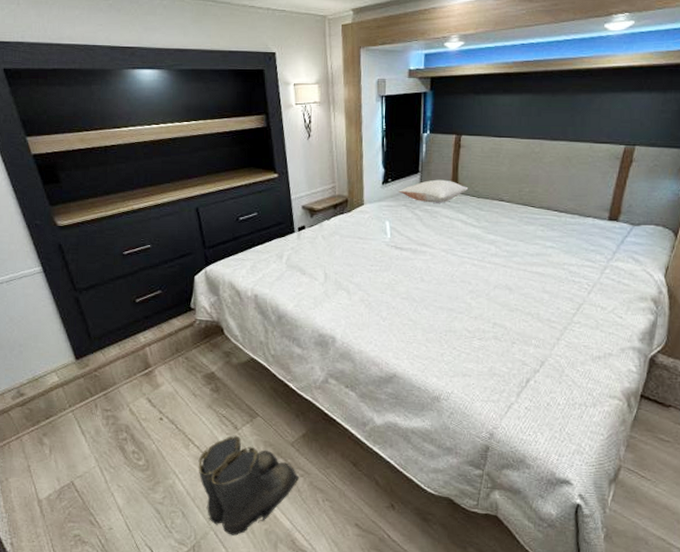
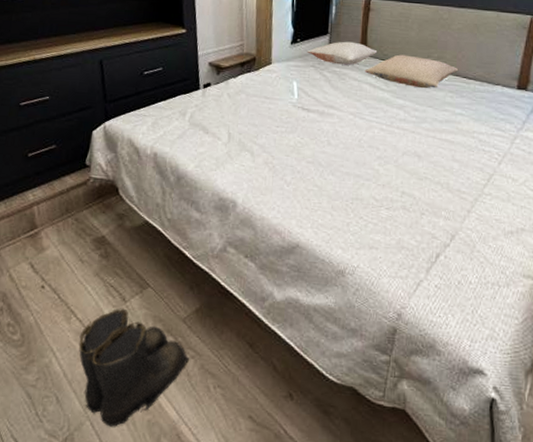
pillow: none [456,190,550,224] -> present [364,54,459,89]

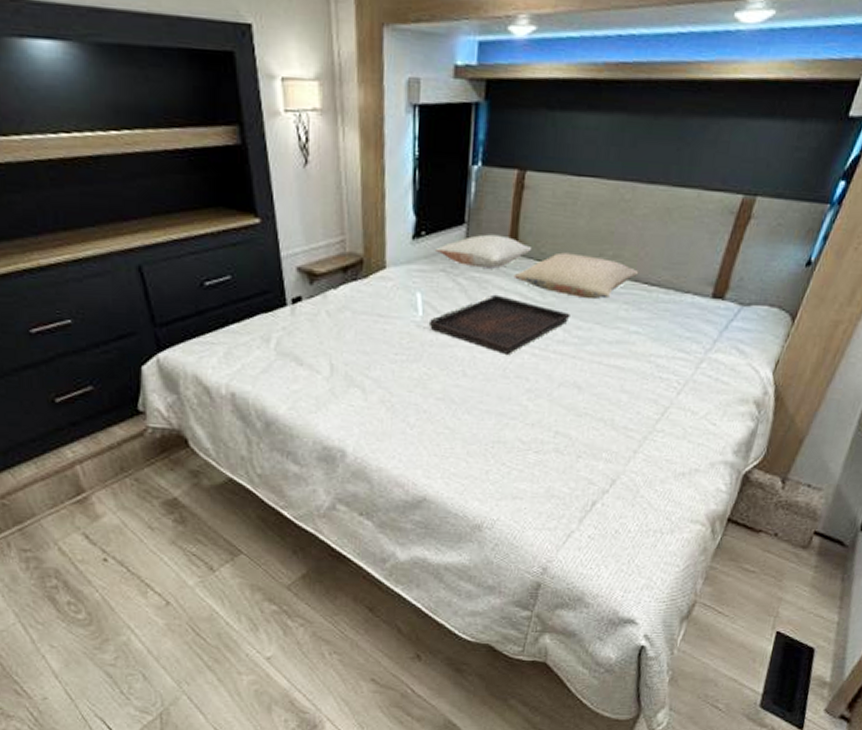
boots: present [78,308,189,427] -> none [161,578,298,699]
serving tray: none [302,84,409,129] -> present [428,294,571,354]

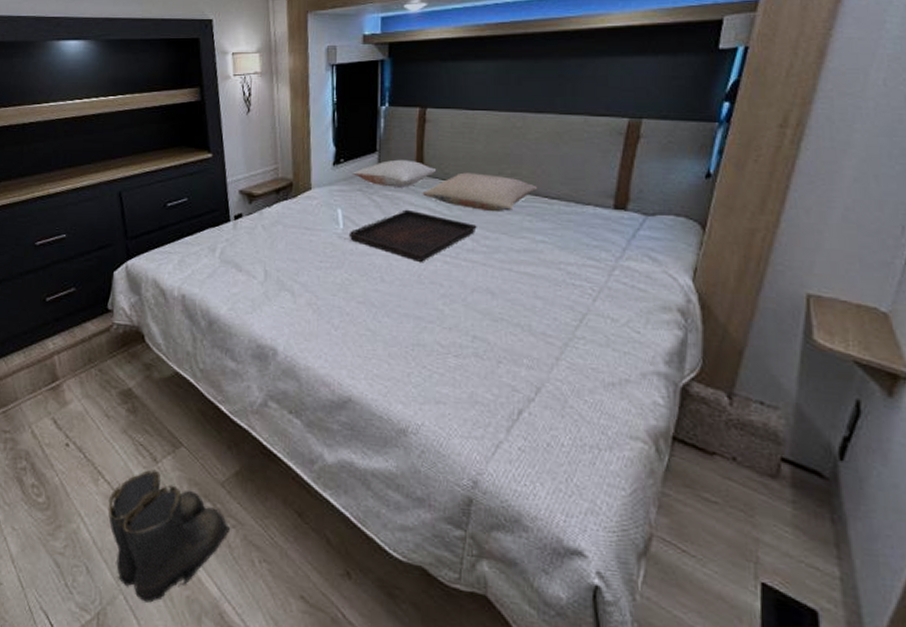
boots: none [161,578,298,699] -> present [108,469,230,603]

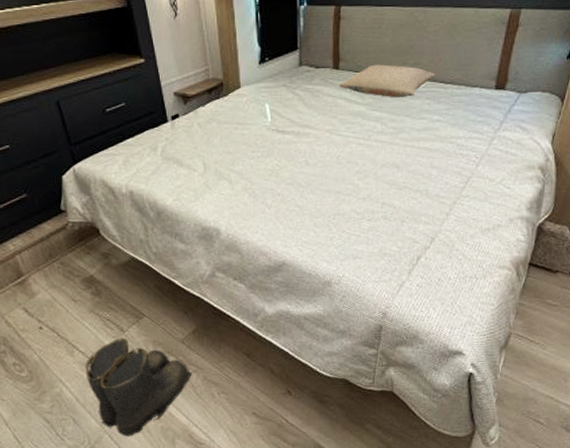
serving tray: present [348,209,477,262] -> none [276,100,385,145]
pillow: present [351,159,437,188] -> none [276,55,351,81]

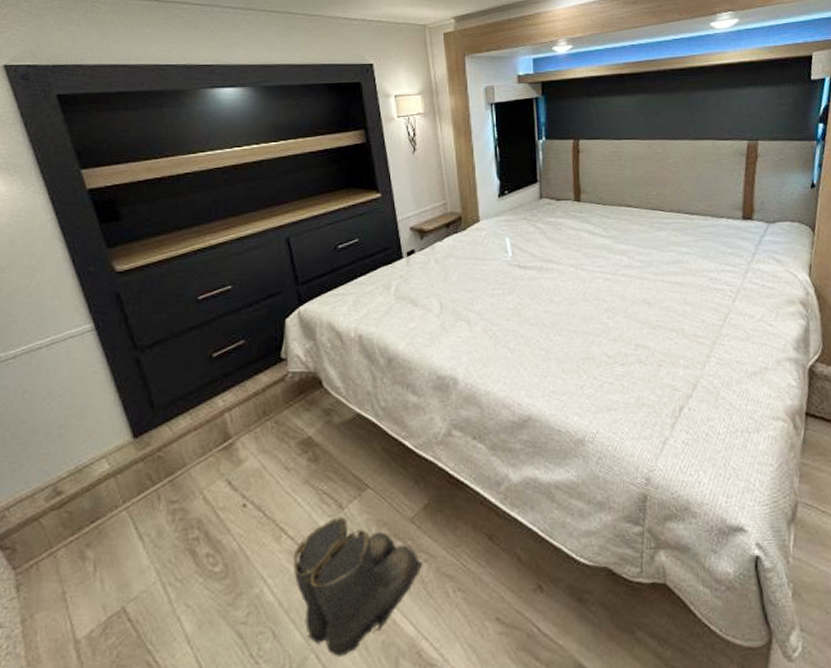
pillow: present [339,64,436,98] -> none [581,196,680,230]

